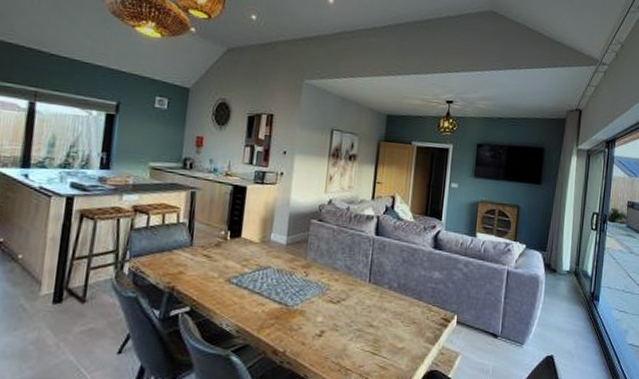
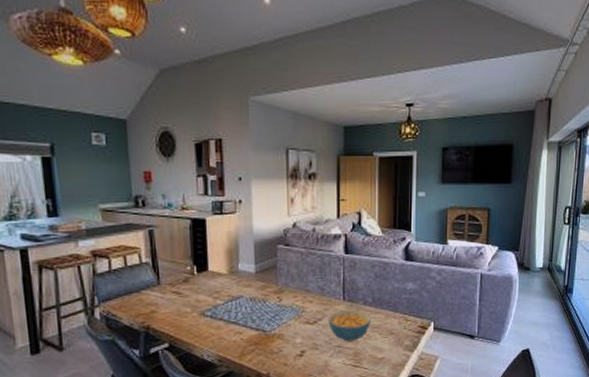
cereal bowl: none [351,292,395,327] -> present [328,309,372,342]

